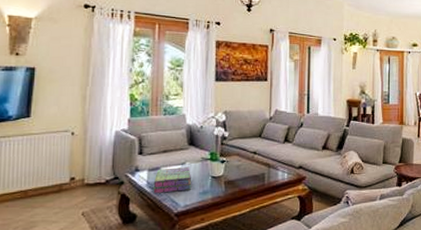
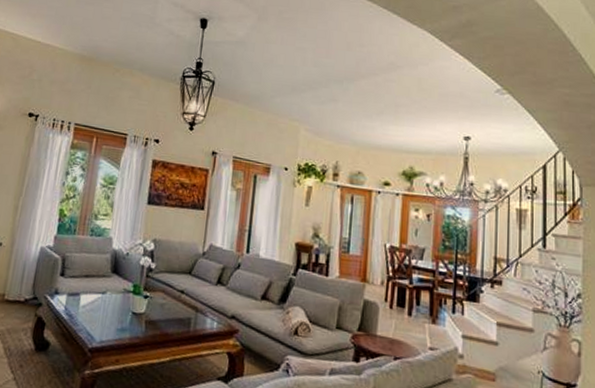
stack of books: present [153,166,192,193] -> none [69,295,111,324]

